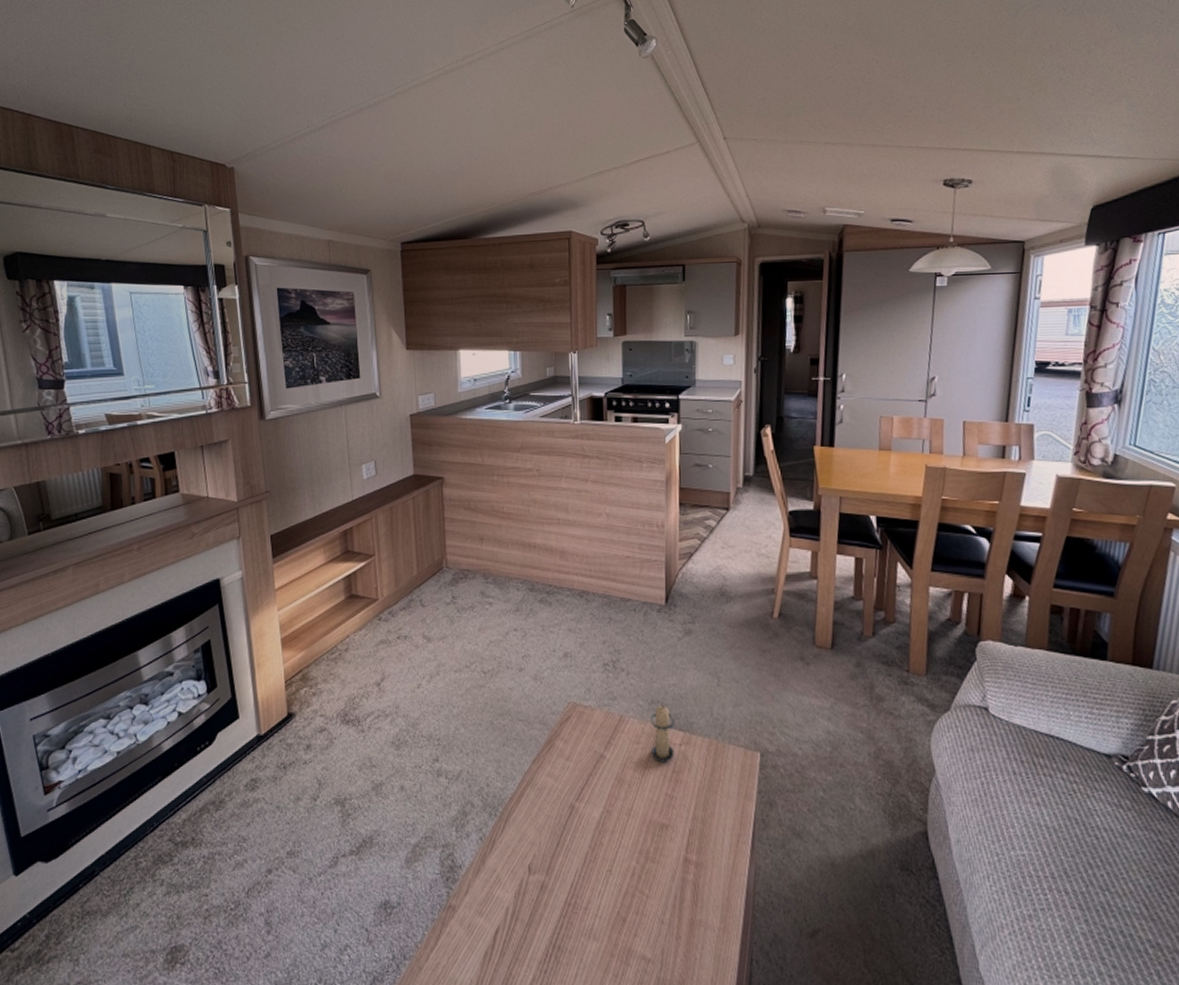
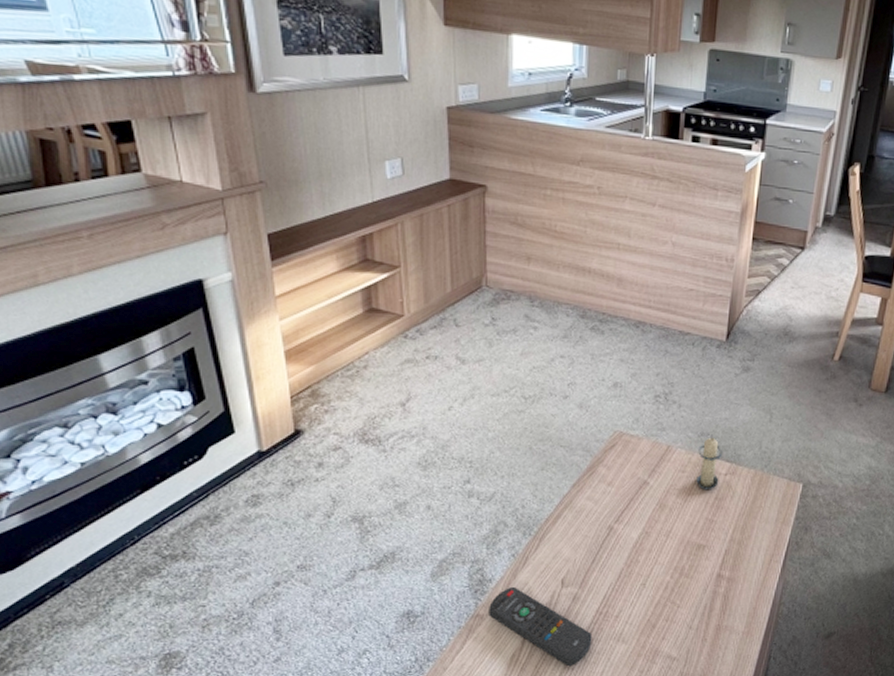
remote control: none [460,873,563,968] -> present [489,586,593,667]

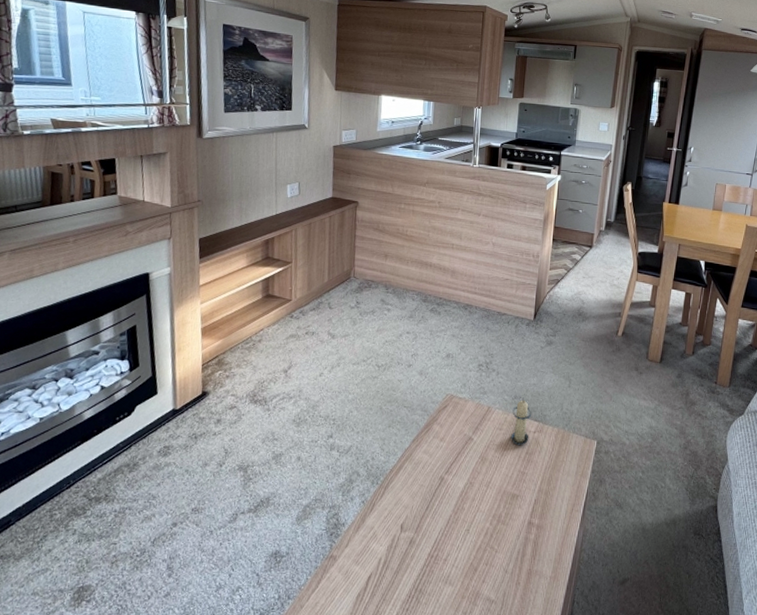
remote control: present [489,586,593,667] -> none [340,530,425,607]

